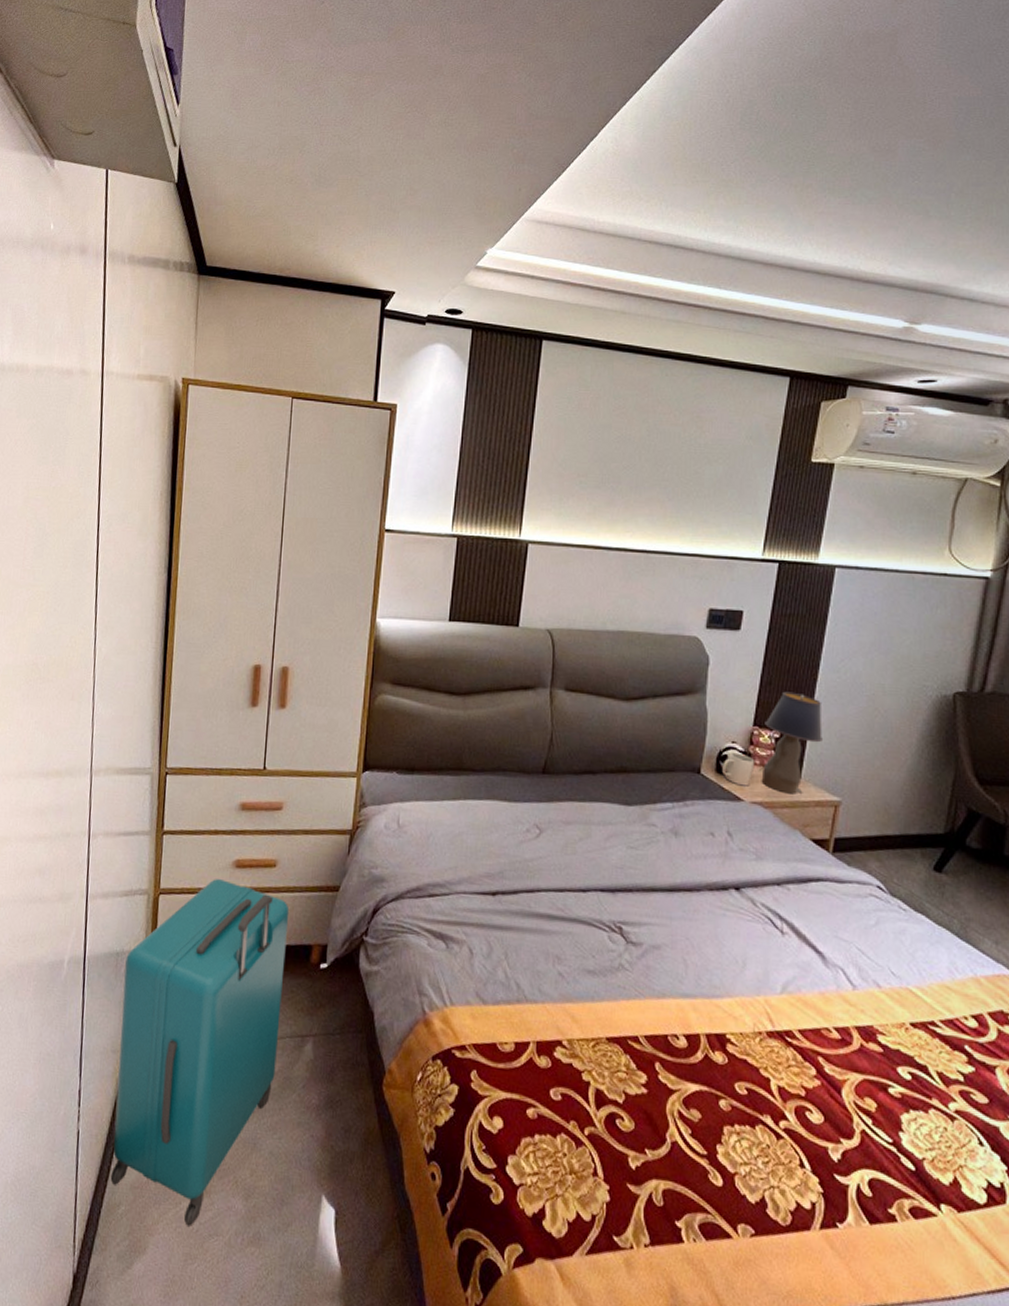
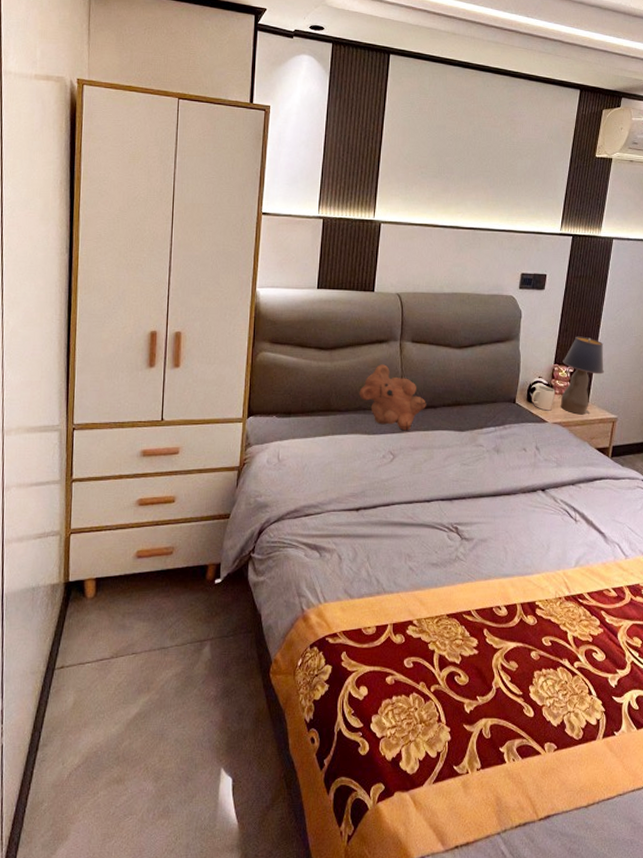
suitcase: present [110,879,290,1227] -> none [33,517,187,811]
teddy bear: none [498,716,583,801] -> present [359,364,426,431]

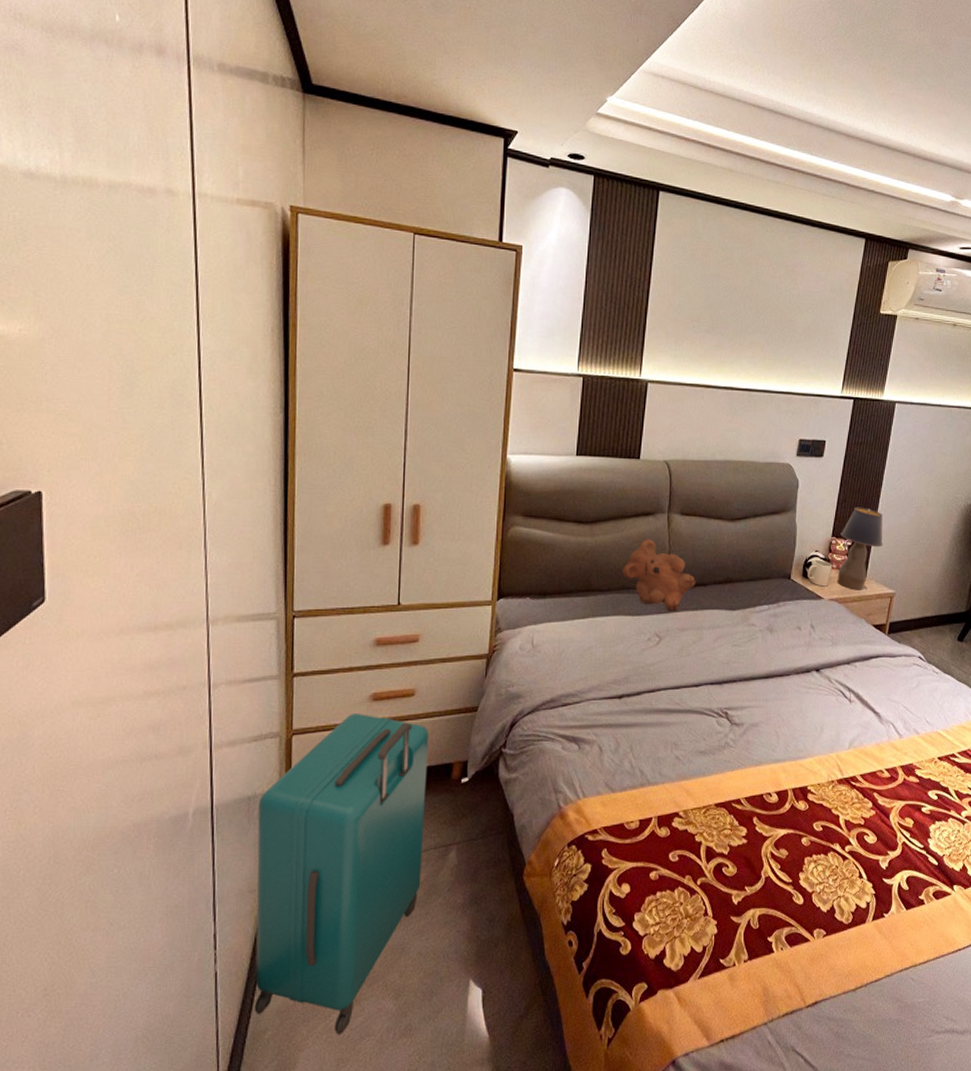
suitcase: none [33,517,187,811] -> present [254,713,429,1035]

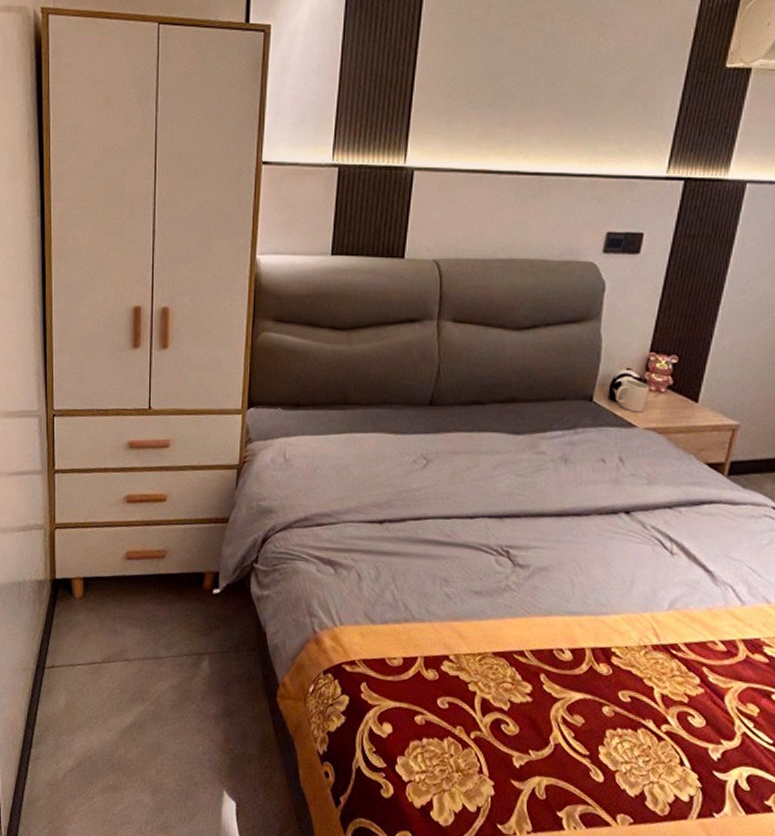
suitcase: present [254,713,429,1035] -> none [28,513,181,817]
teddy bear: present [622,539,696,611] -> none [384,349,471,432]
table lamp: present [837,507,883,590] -> none [656,315,724,419]

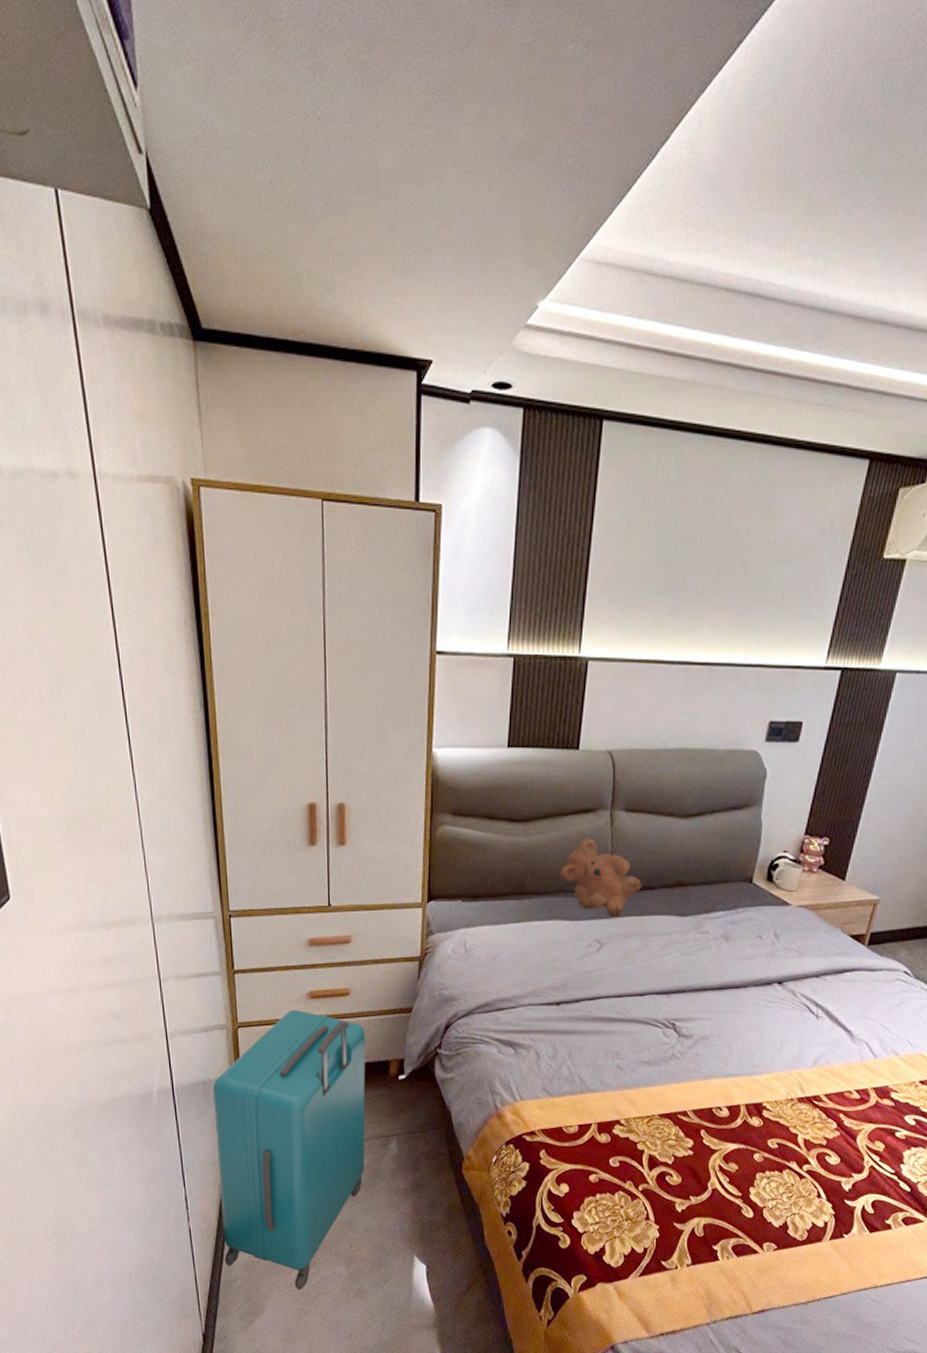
suitcase: none [28,513,181,817] -> present [213,1010,366,1290]
teddy bear: none [384,349,471,432] -> present [560,838,642,916]

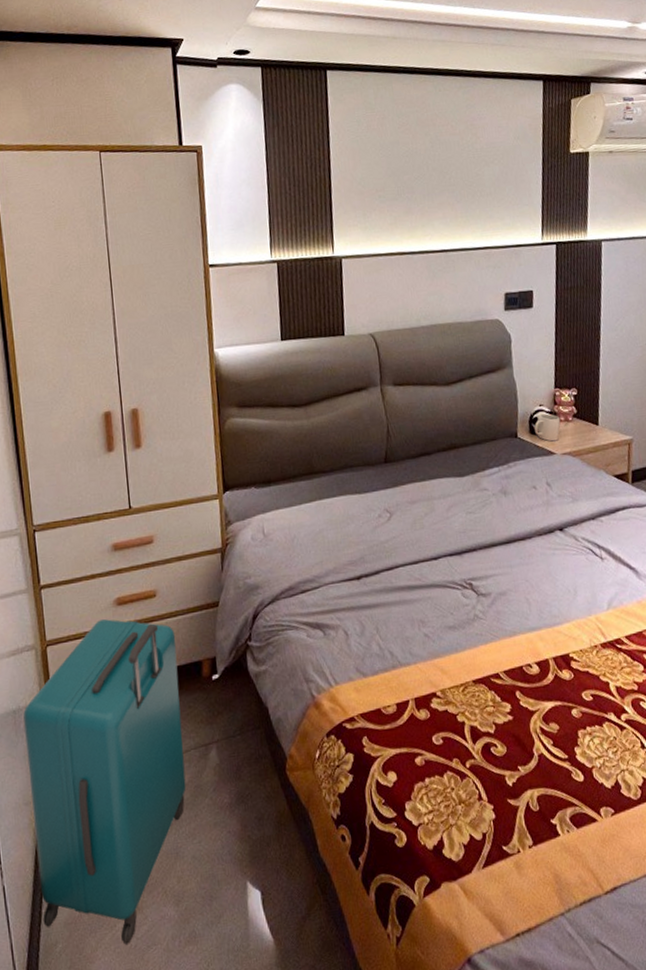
teddy bear: present [560,838,642,916] -> none [343,414,419,485]

